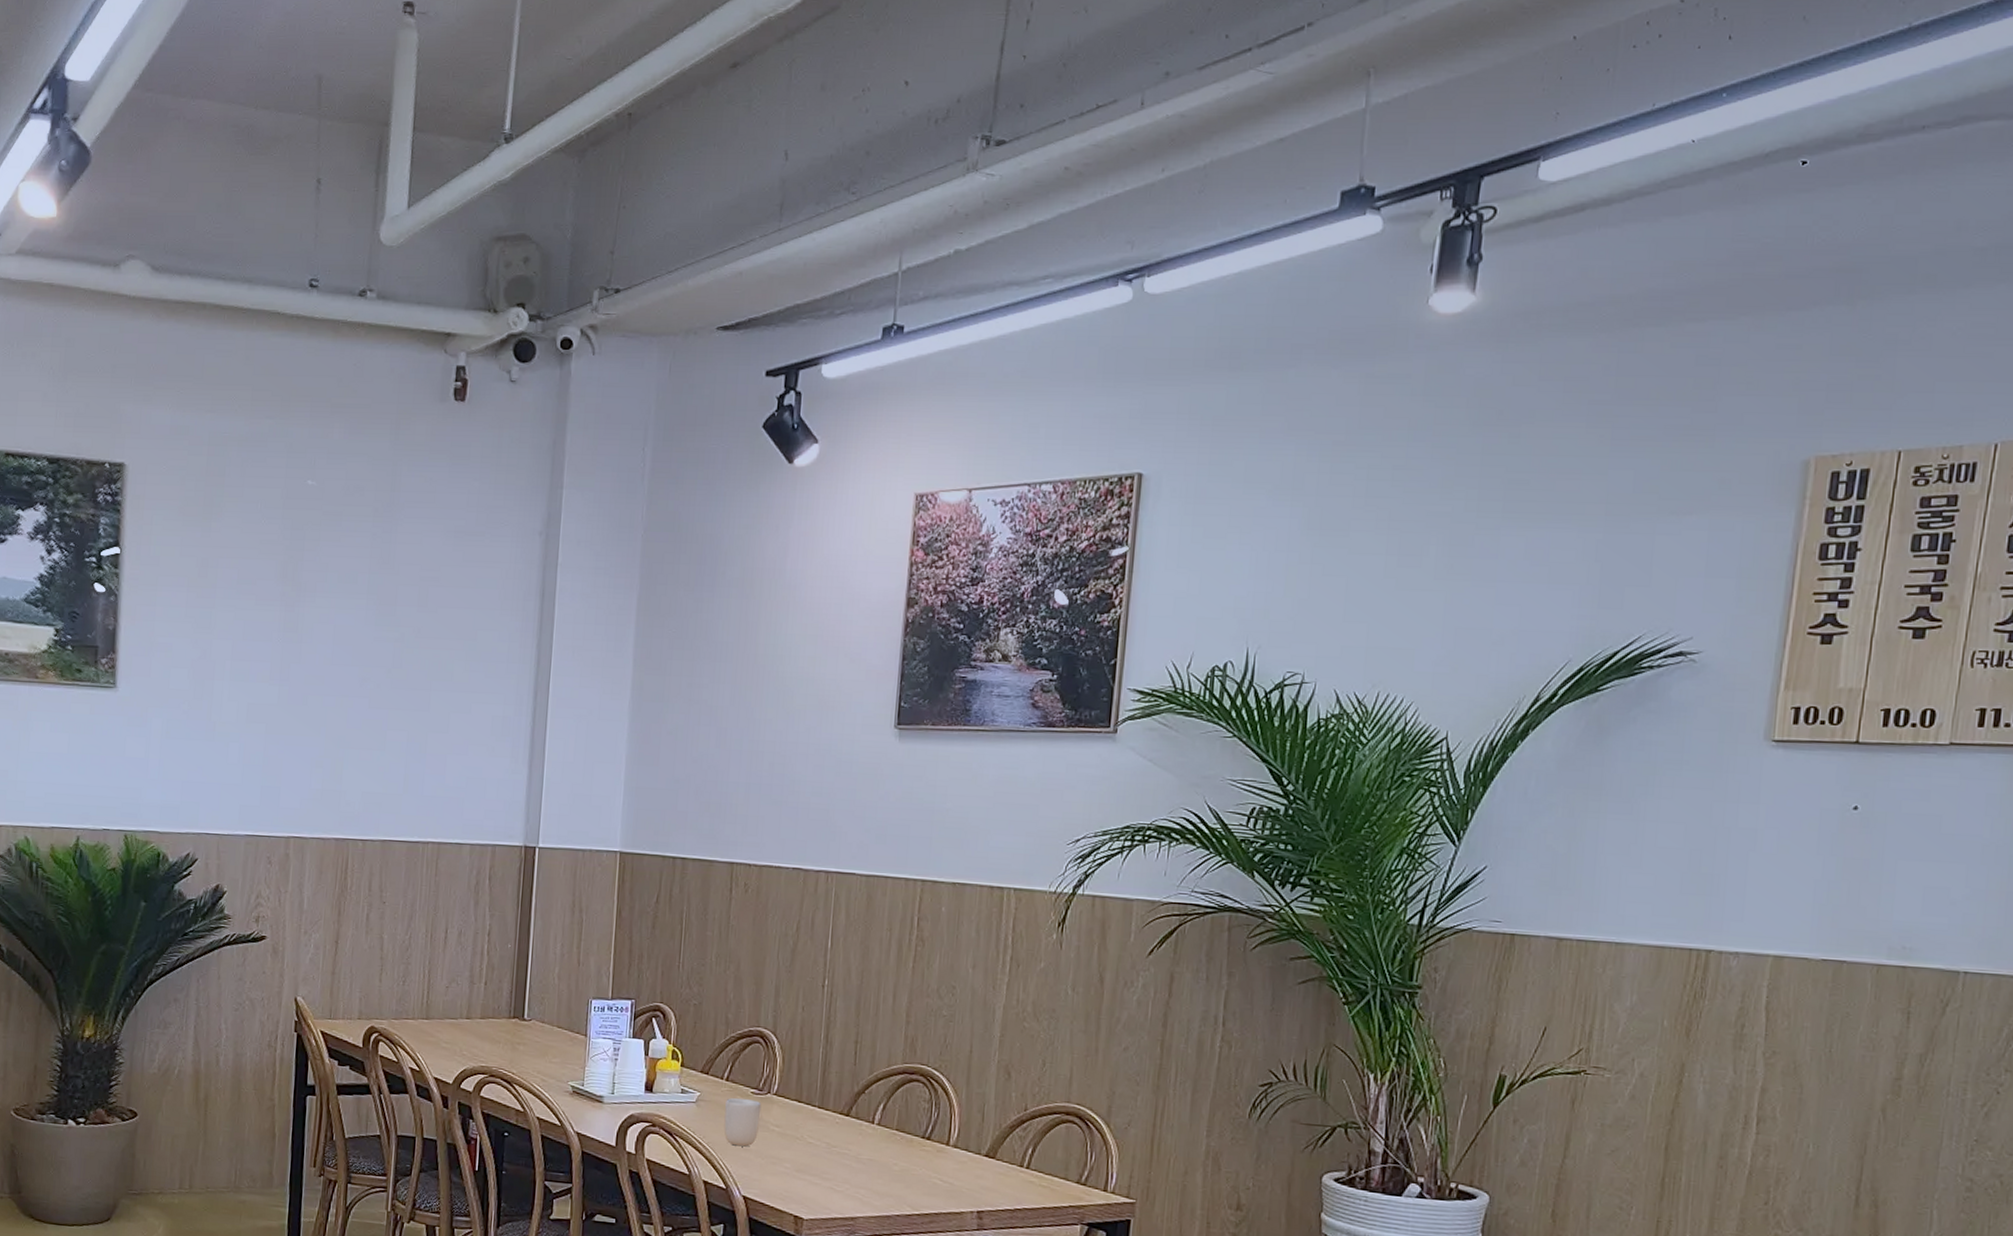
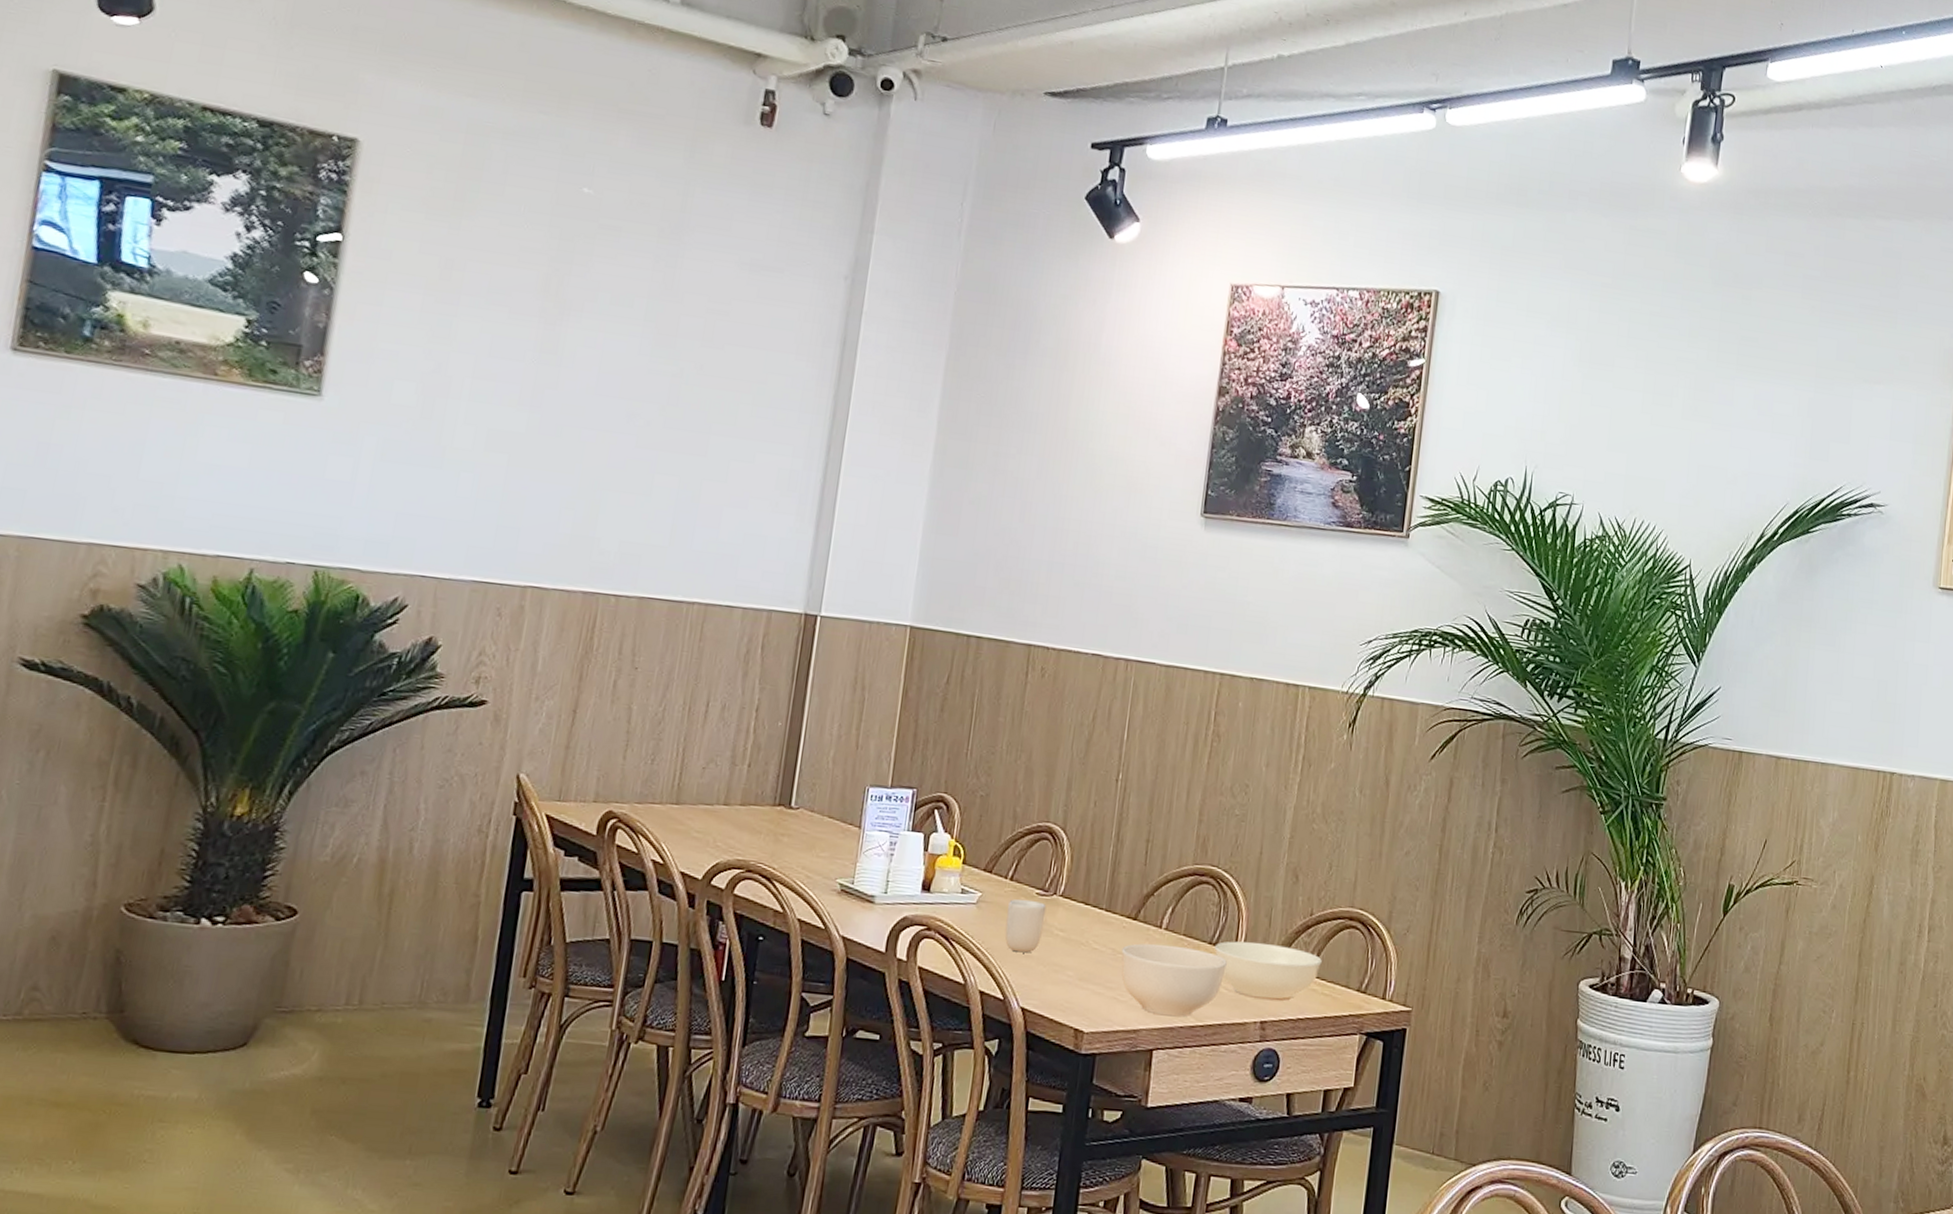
bowl: none [835,1138,942,1206] -> present [1121,943,1228,1017]
bowl: none [927,1135,1040,1192] -> present [1214,941,1323,1001]

